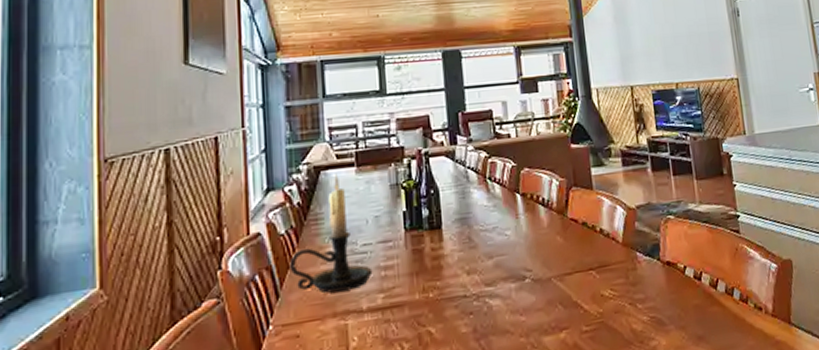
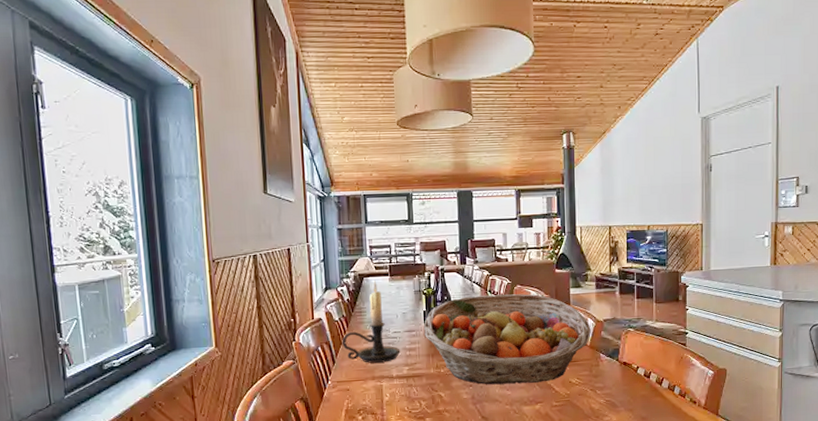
fruit basket: none [404,178,623,310] -> present [424,294,591,385]

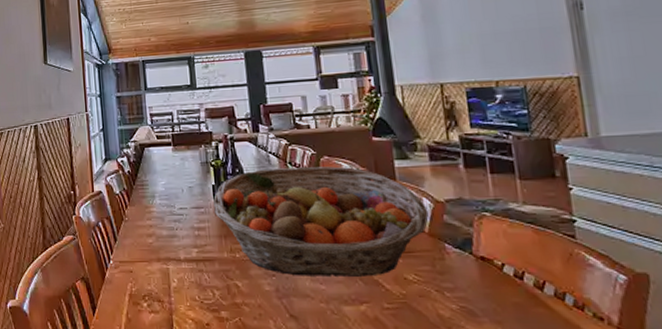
candle holder: present [342,280,401,363] -> none [123,150,188,242]

